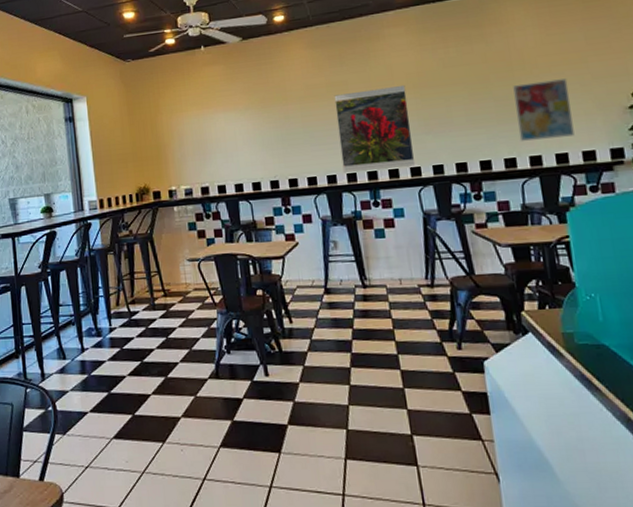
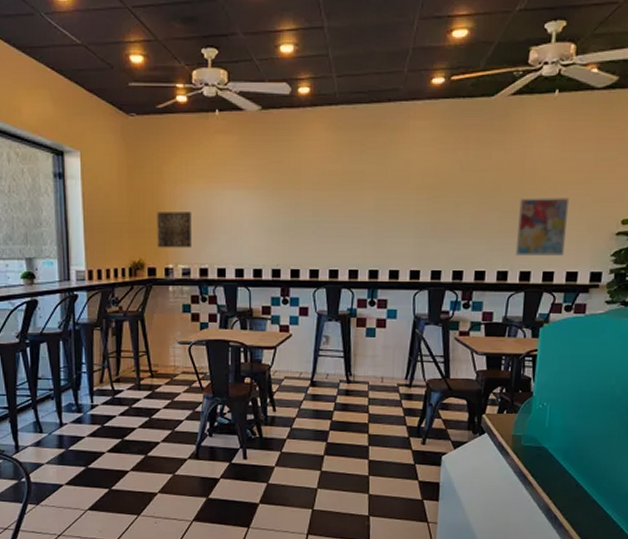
wall art: none [157,137,191,173] -> present [157,212,192,248]
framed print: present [334,86,415,173] -> none [346,184,420,269]

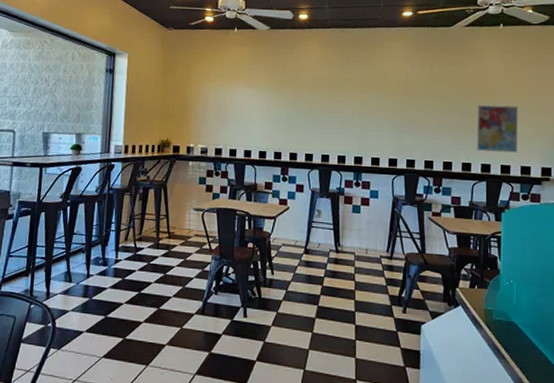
wall art: present [157,212,192,248] -> none [182,102,211,132]

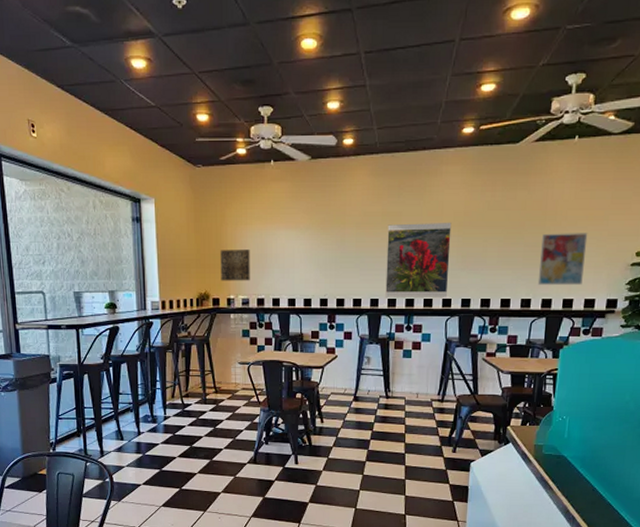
wall art: none [182,102,211,132] -> present [220,250,250,281]
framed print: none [335,89,395,157] -> present [385,223,452,298]

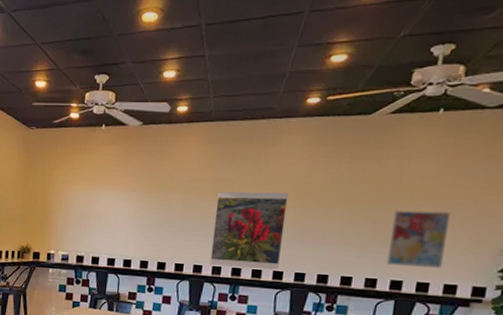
wall art: present [220,250,250,281] -> none [43,206,74,238]

